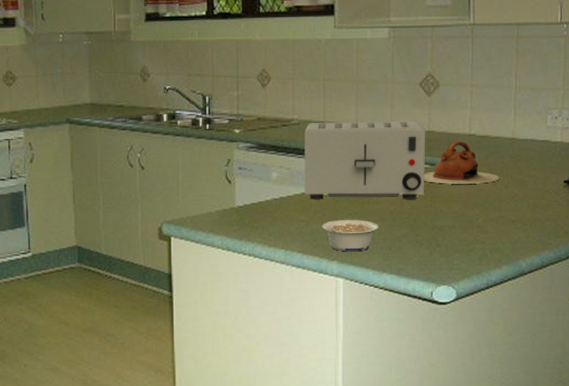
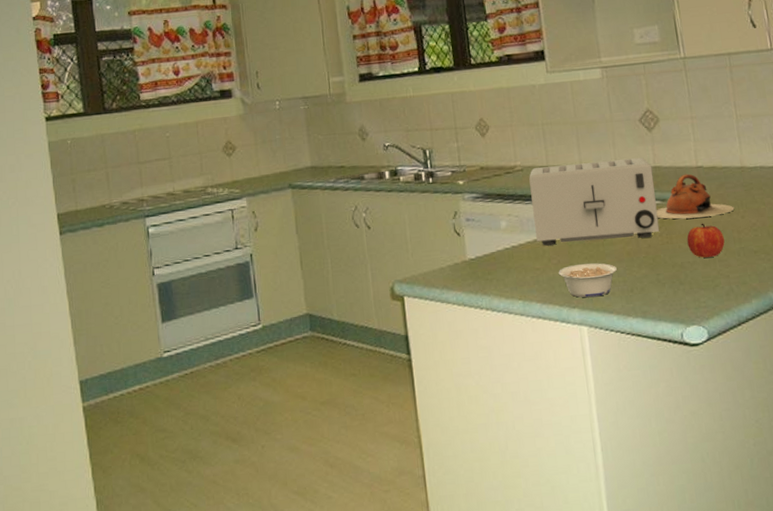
fruit: none [449,189,485,223] -> present [686,223,725,258]

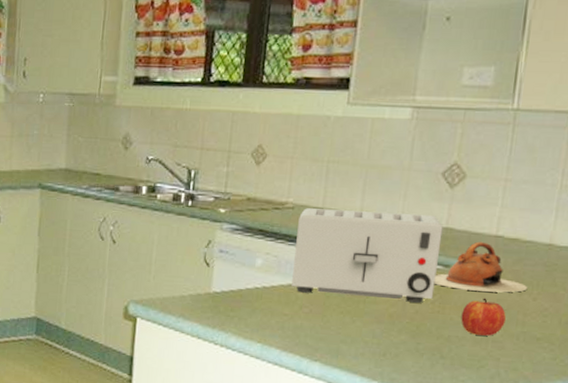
legume: present [558,263,618,298] -> none [307,317,374,355]

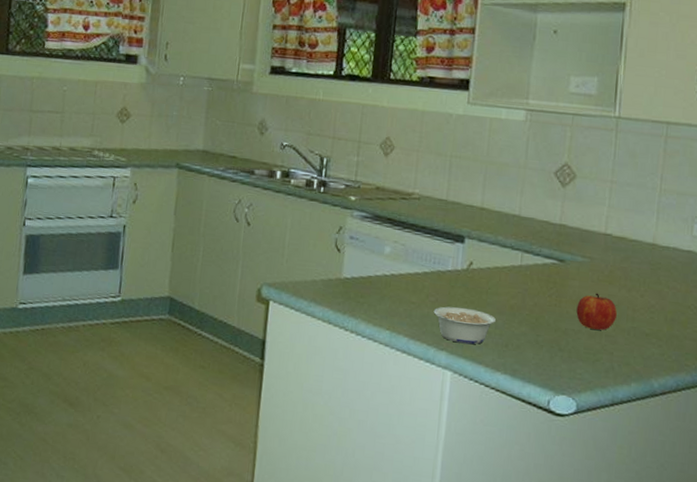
toaster: present [291,208,443,303] -> none [418,199,557,296]
legume: none [307,317,374,355] -> present [433,306,497,345]
teapot: present [434,241,528,293] -> none [550,238,635,289]

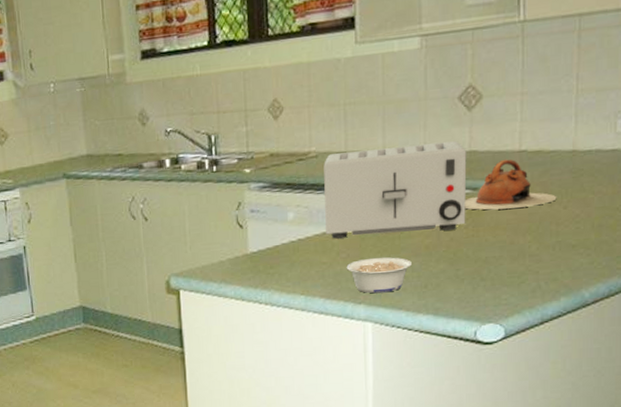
toaster: none [418,199,557,296] -> present [324,141,467,239]
teapot: none [550,238,635,289] -> present [464,159,557,210]
fruit: present [576,293,617,330] -> none [496,214,539,252]

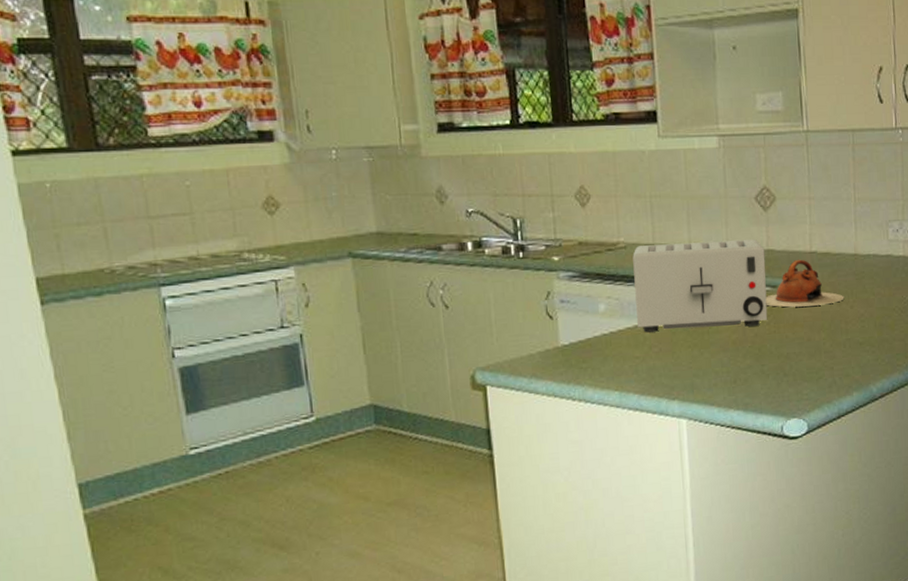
legume: present [346,257,413,294] -> none [659,352,722,389]

